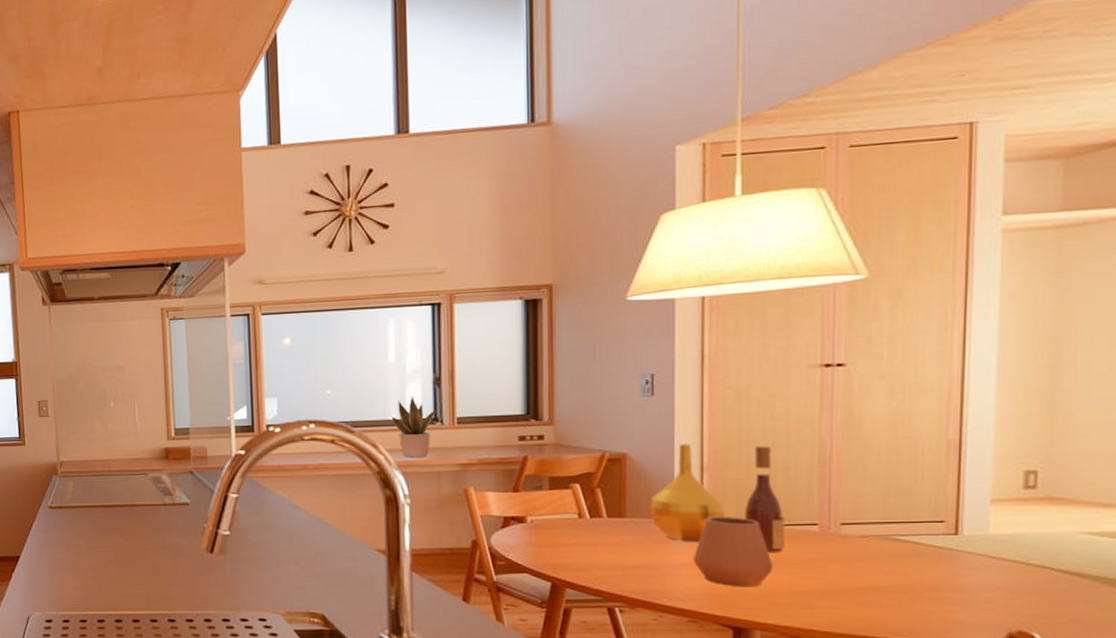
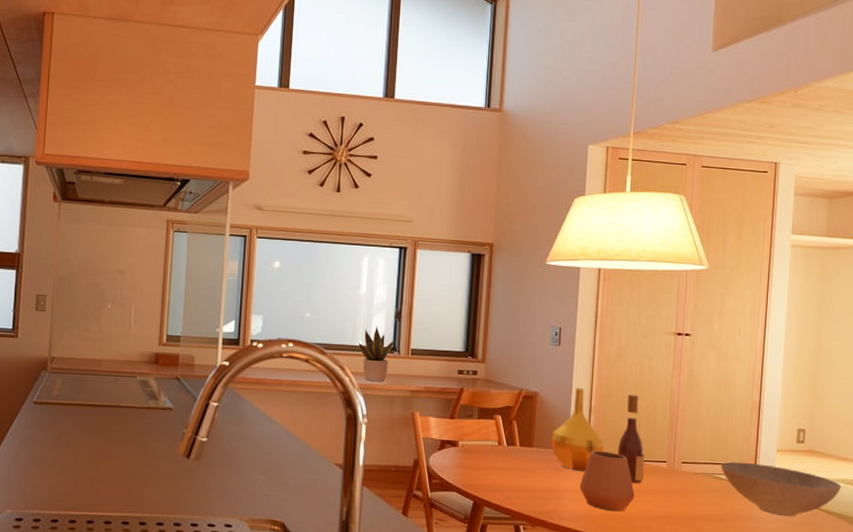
bowl: none [902,518,1103,584] -> present [721,461,842,517]

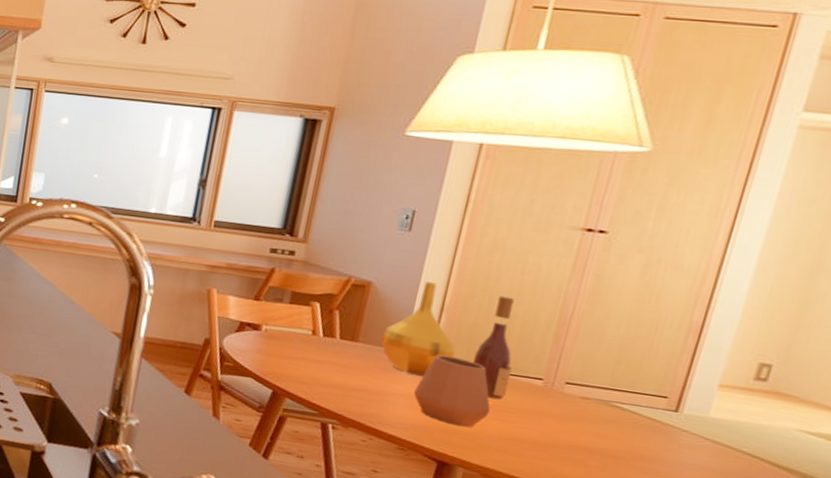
potted plant: present [358,326,396,382] -> none [151,193,198,253]
bowl: present [721,461,842,517] -> none [625,390,820,469]

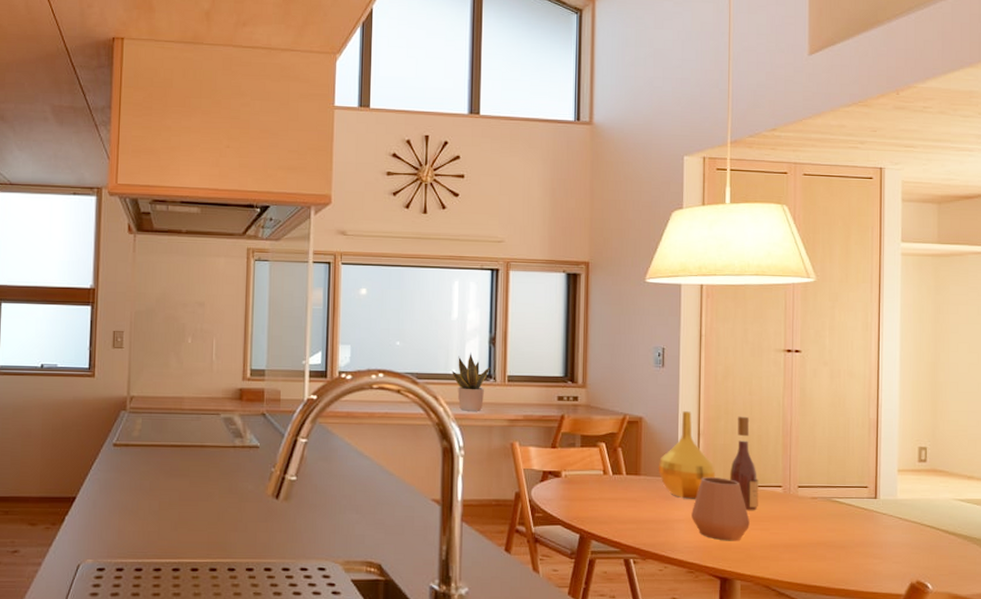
potted plant: none [151,193,198,253] -> present [452,352,492,411]

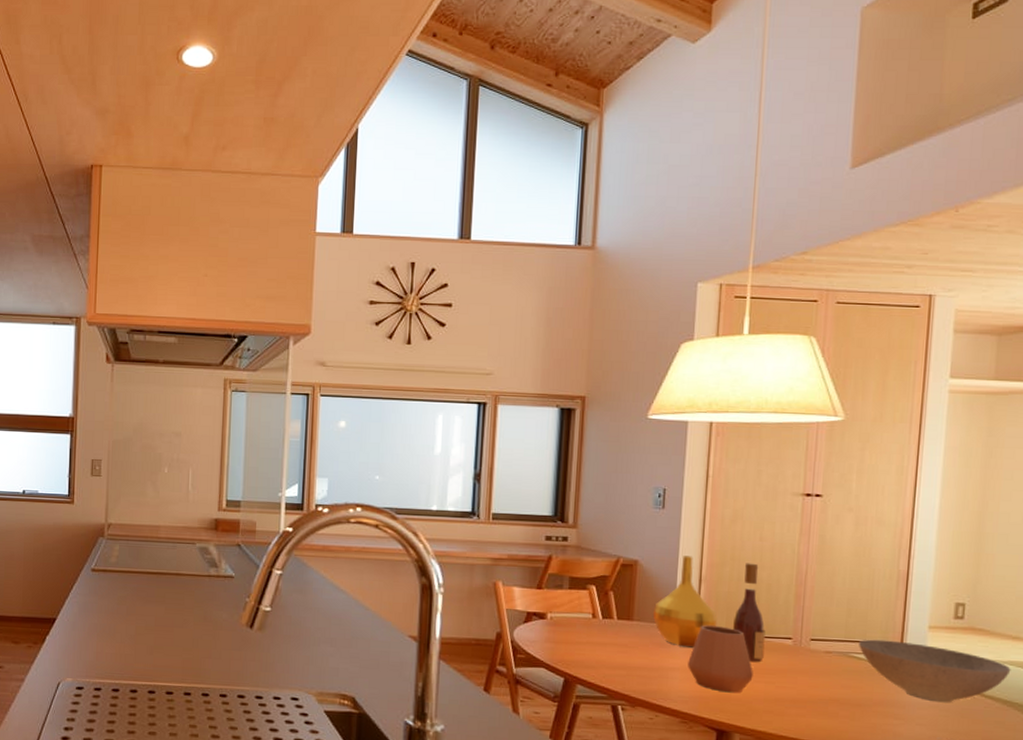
potted plant: present [452,352,492,411] -> none [433,488,476,549]
bowl: none [840,484,968,541] -> present [859,639,1011,703]

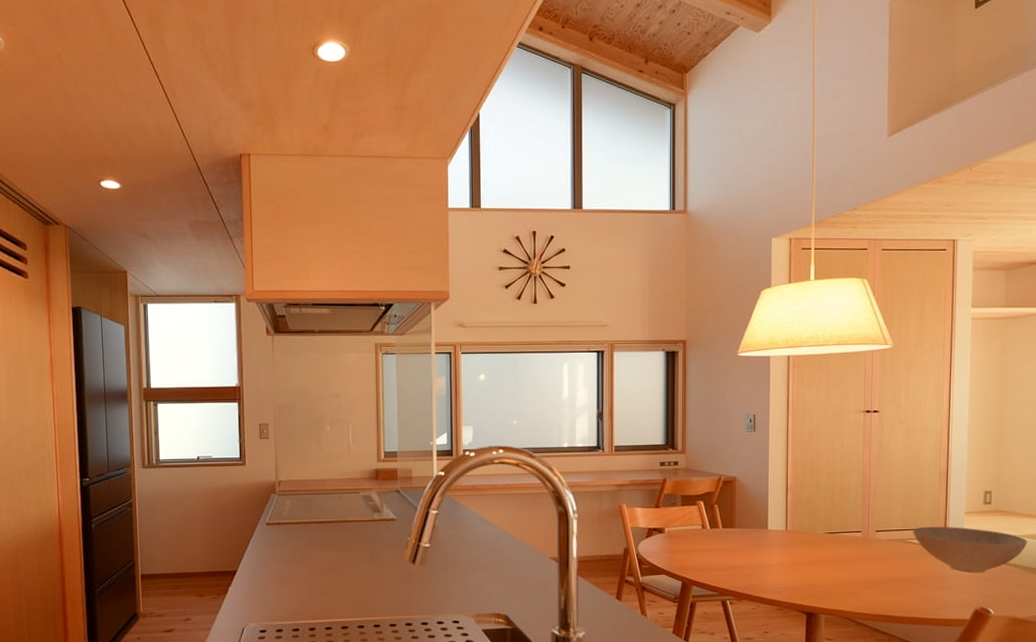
vase: present [652,556,718,648] -> none [750,470,802,546]
cup: present [688,625,753,693] -> none [781,526,833,581]
wine bottle: present [733,563,766,663] -> none [815,472,840,554]

